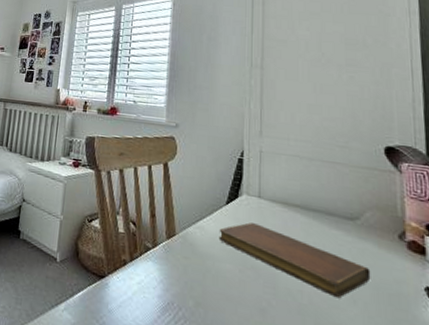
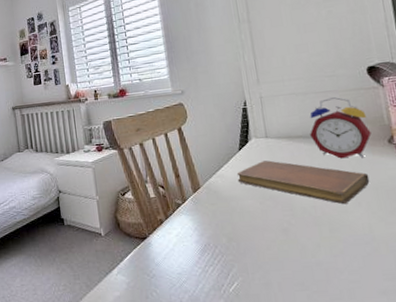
alarm clock: none [309,170,380,249] -> present [309,96,371,159]

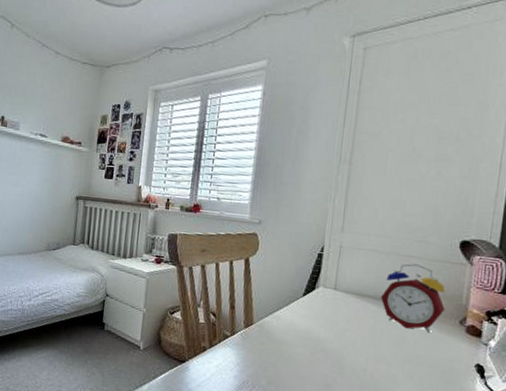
notebook: present [236,160,370,205] -> none [293,312,429,375]

